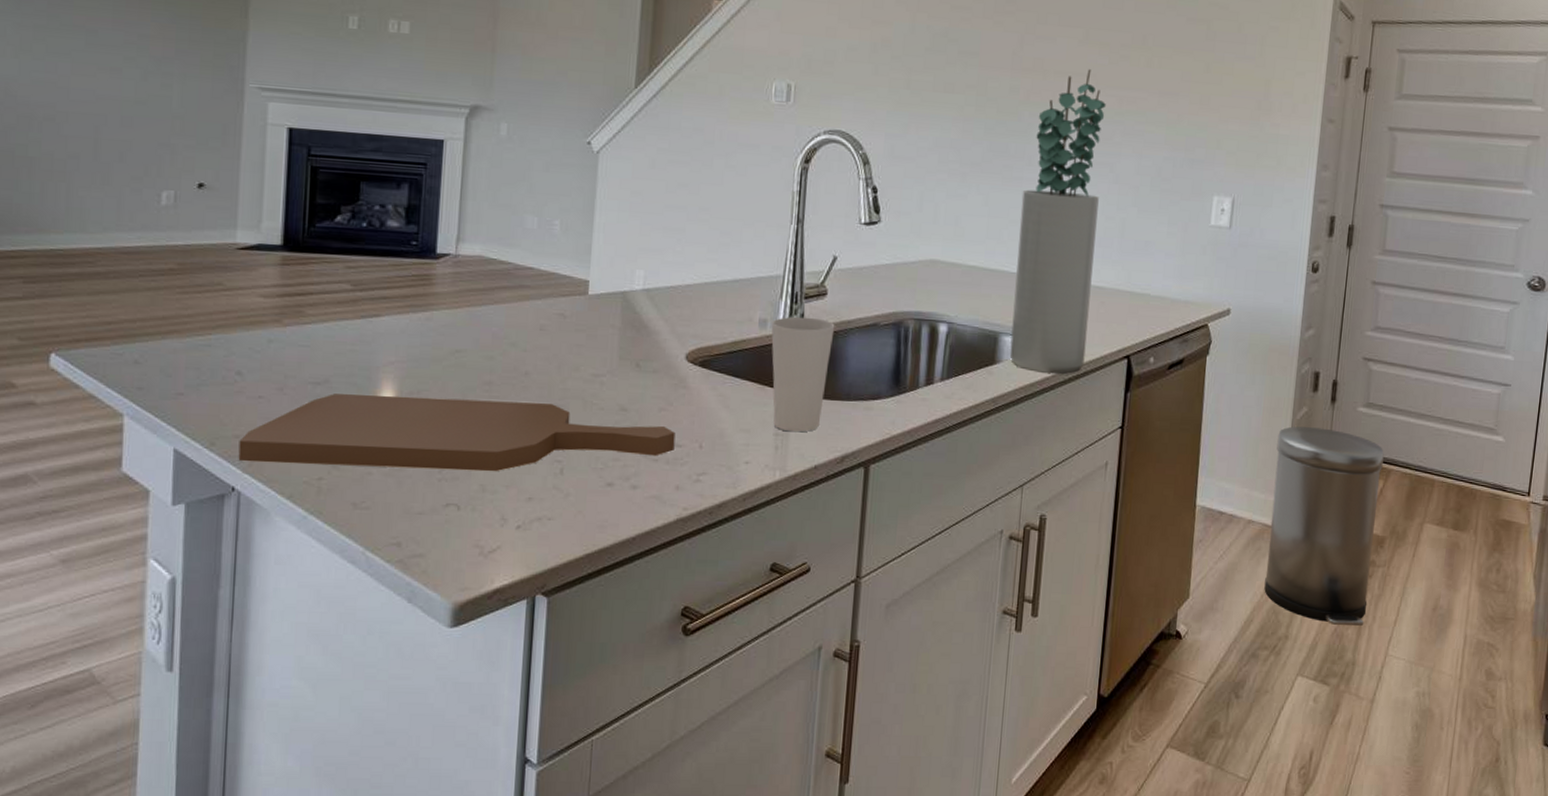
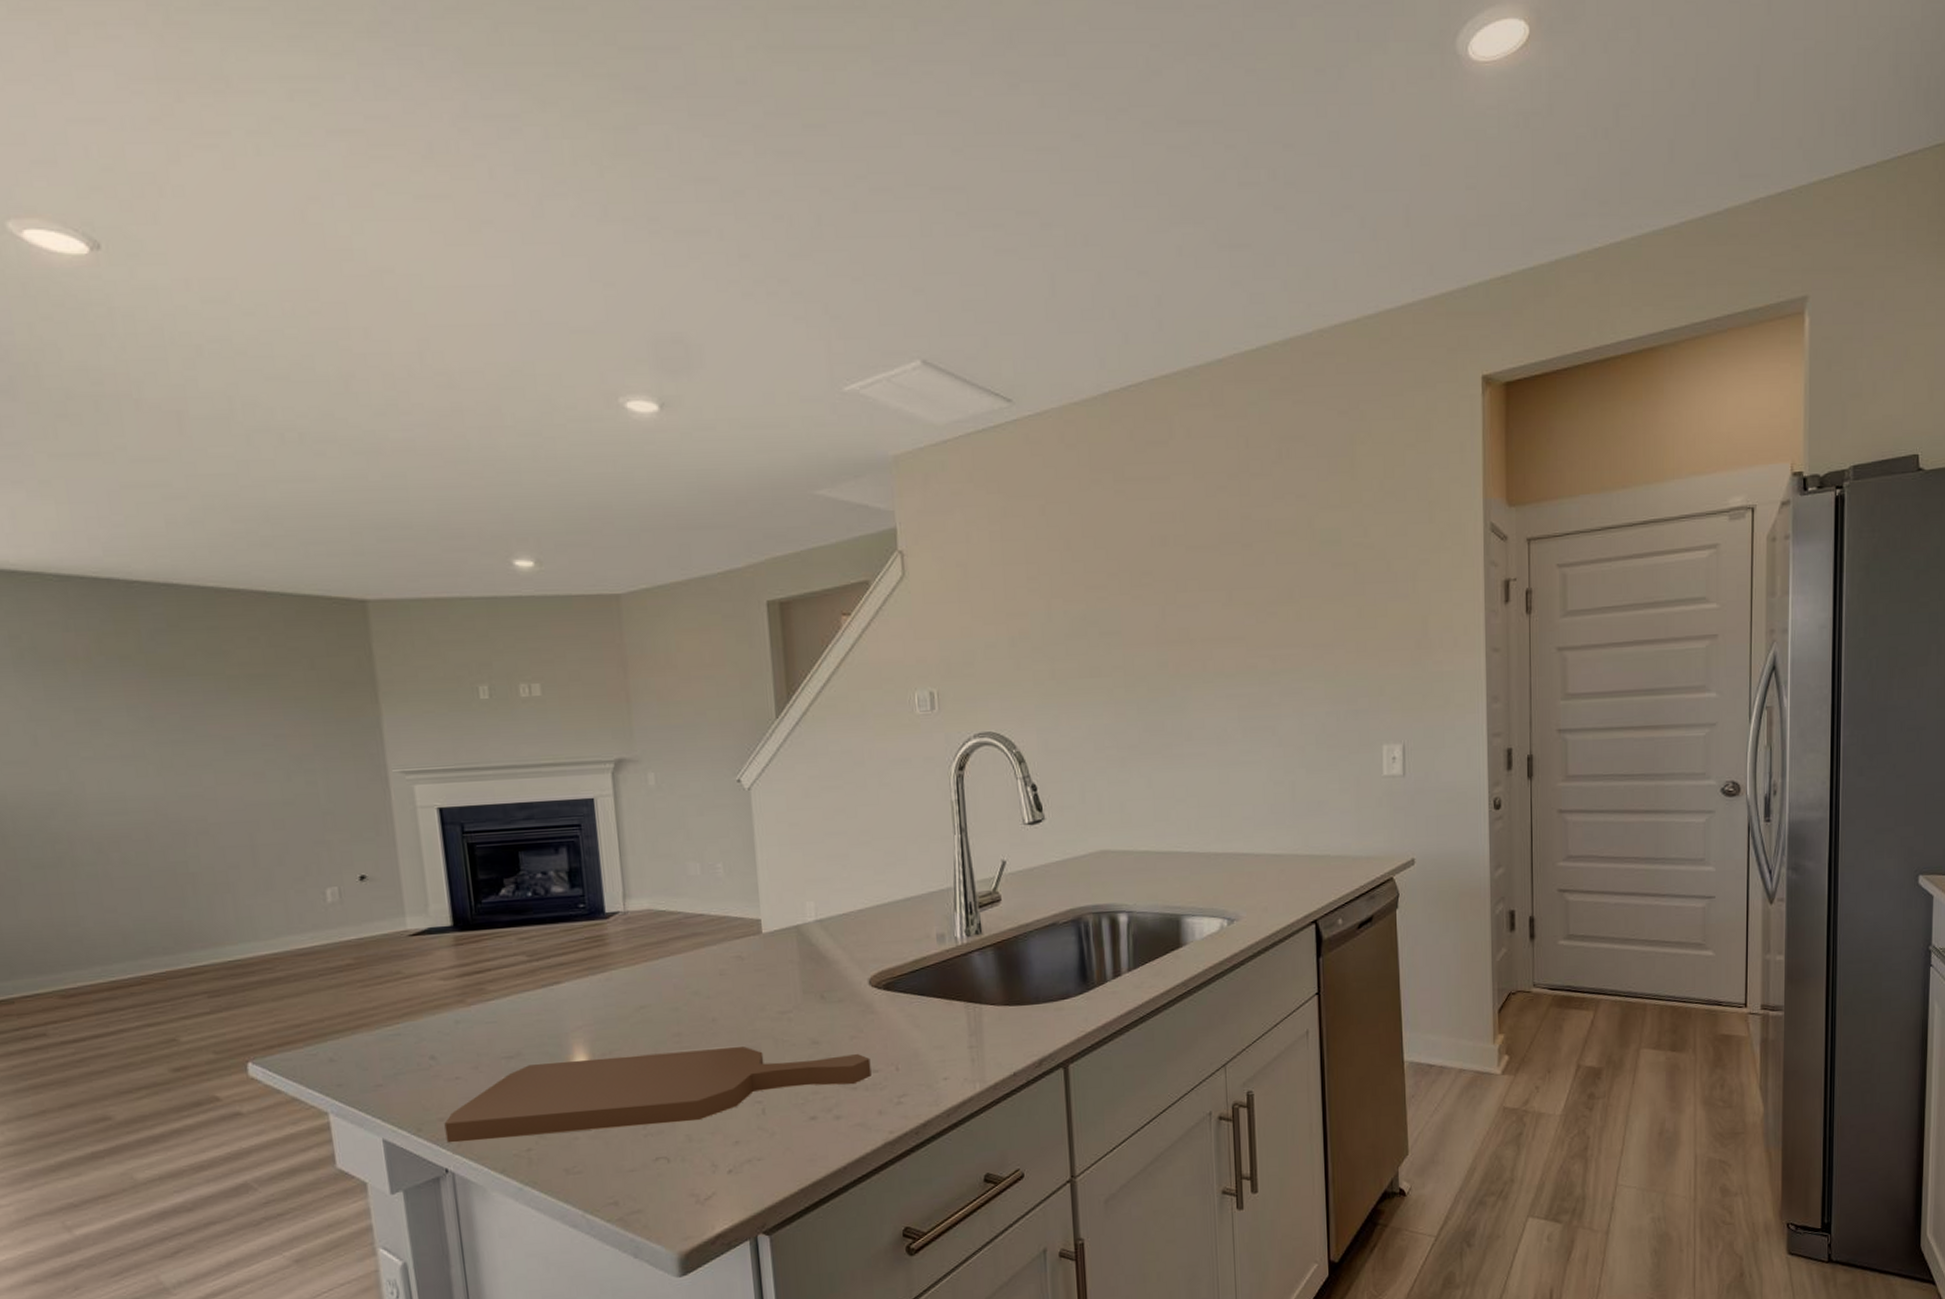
cup: present [771,316,835,432] -> none [949,925,1014,1043]
vase: present [1009,69,1106,375] -> none [1185,632,1272,950]
pedal bin: present [1264,426,1384,627] -> none [1479,966,1591,1162]

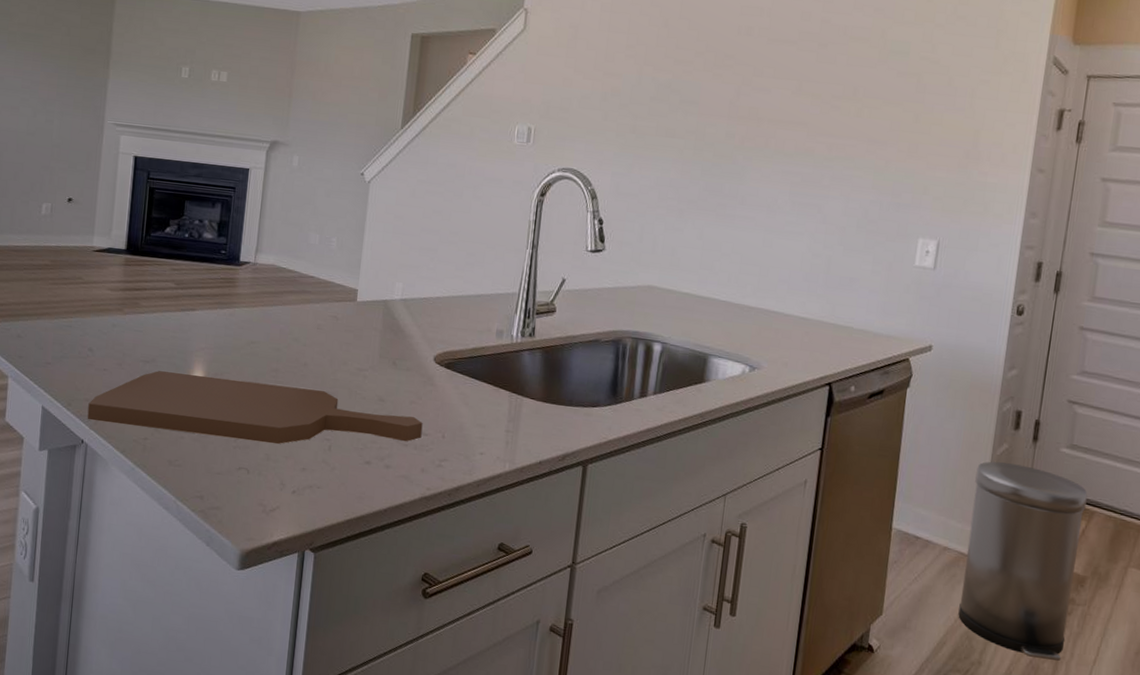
pedal bin: none [1479,966,1591,1162] -> present [958,461,1088,662]

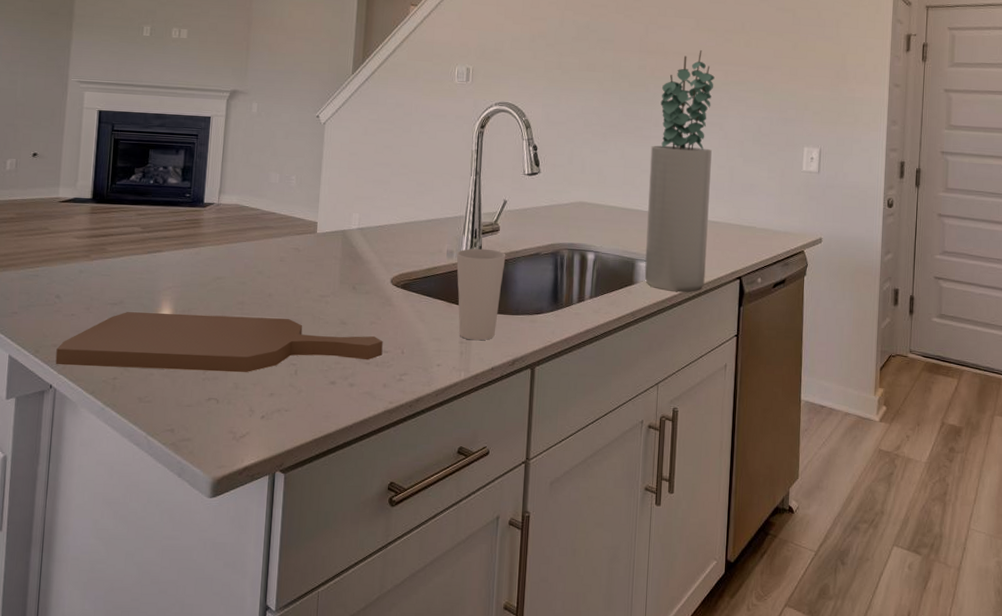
cup: none [505,329,562,431] -> present [456,248,506,341]
vase: none [717,118,816,396] -> present [644,50,715,293]
pedal bin: present [958,461,1088,662] -> none [861,334,957,504]

